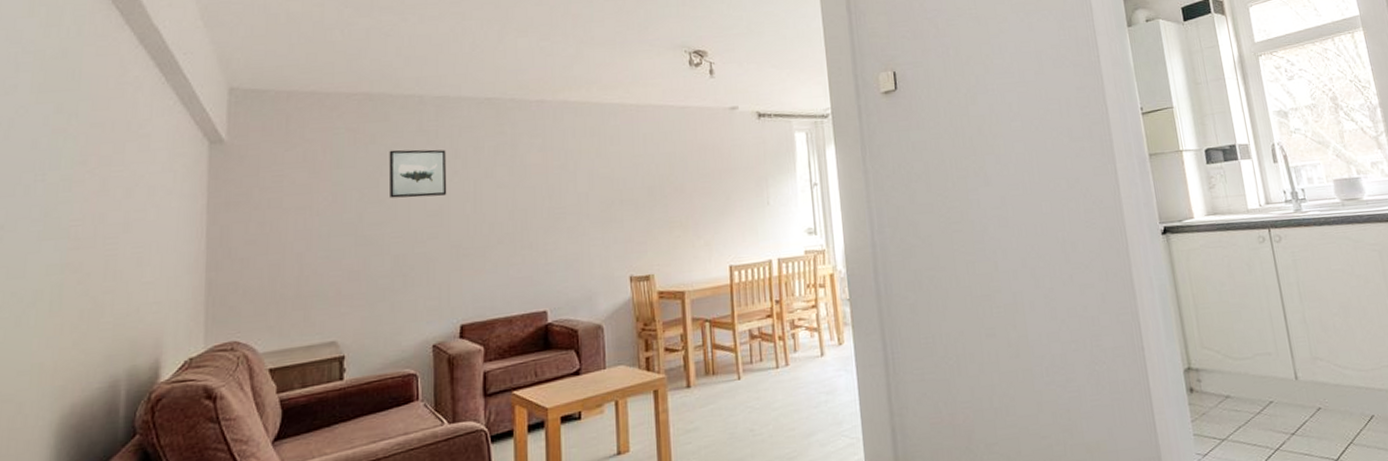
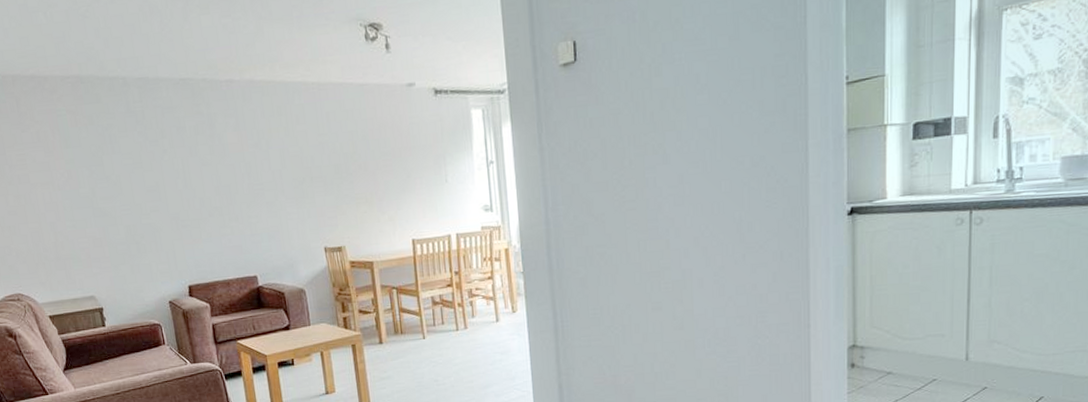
wall art: present [388,149,447,198] -> none [106,129,161,175]

